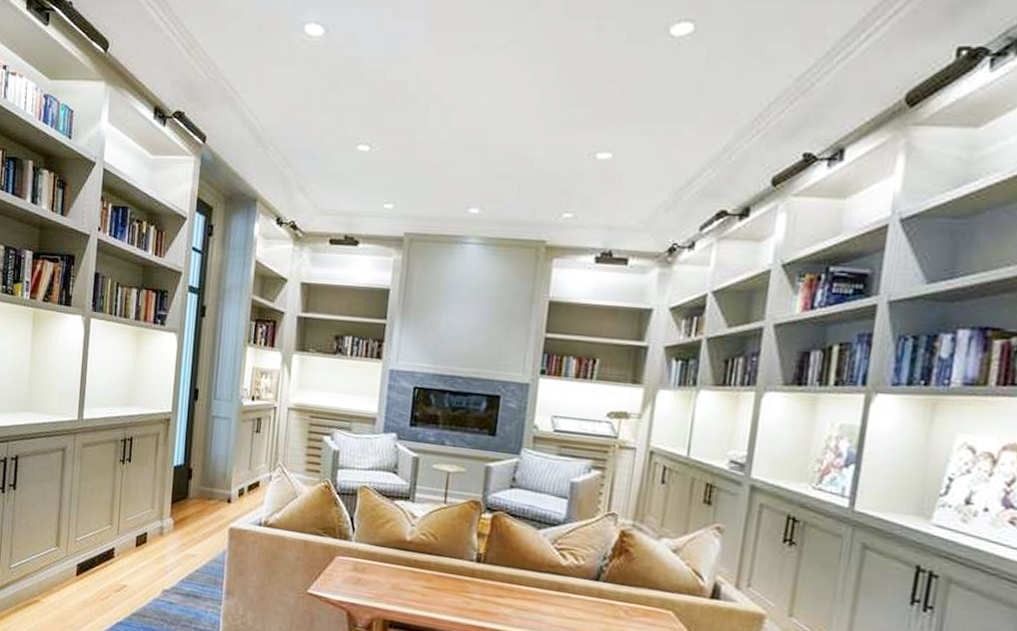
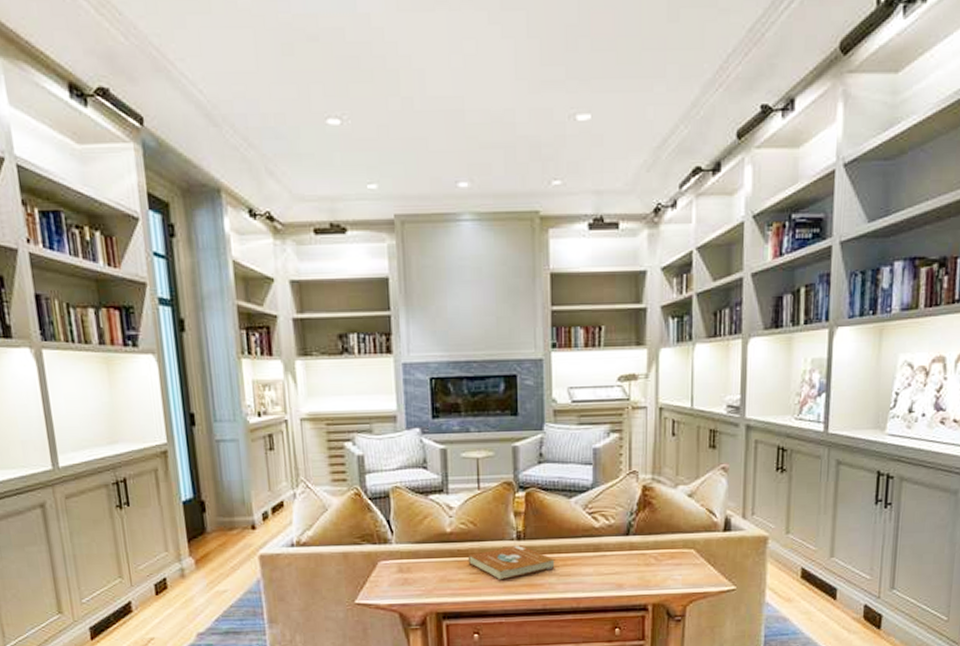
book: none [423,566,514,601] -> present [467,544,555,580]

